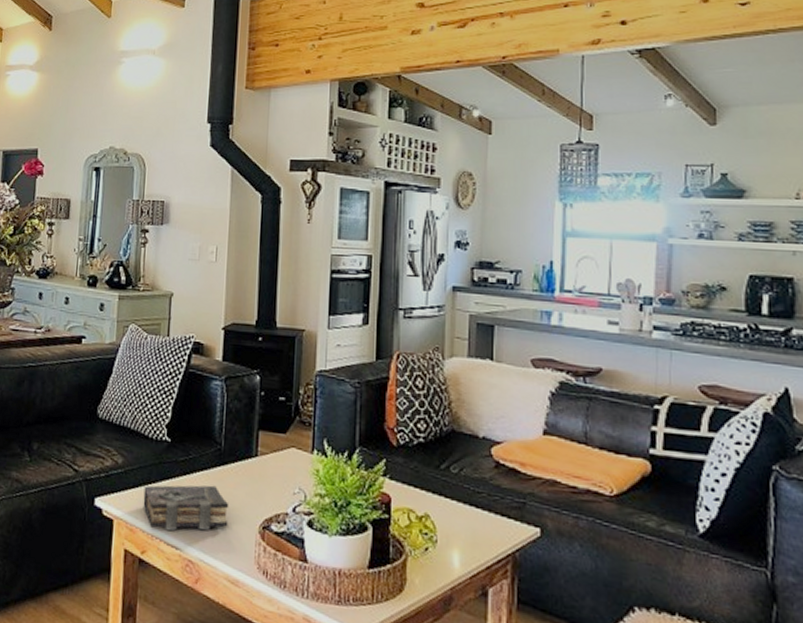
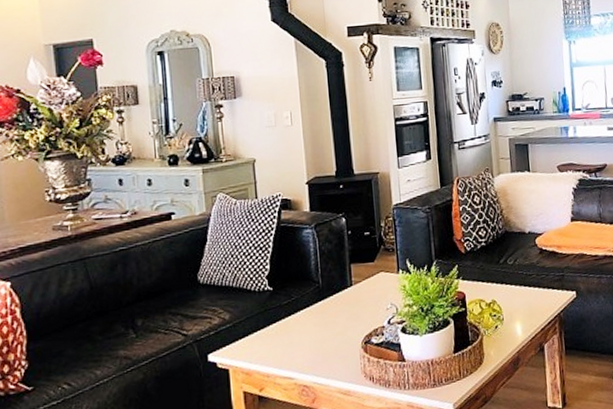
book: present [143,485,229,531] -> none [254,318,335,367]

